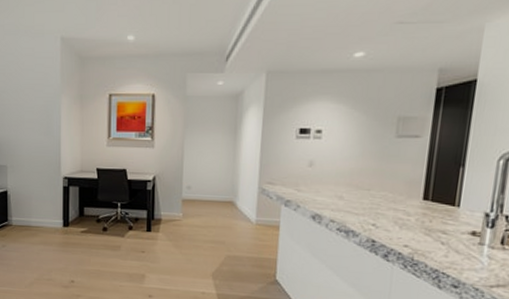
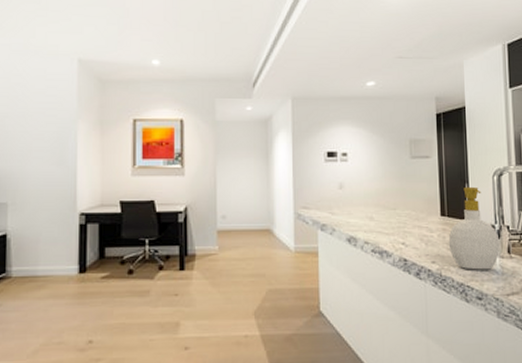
soap bottle: none [427,170,493,259] -> present [448,186,500,270]

